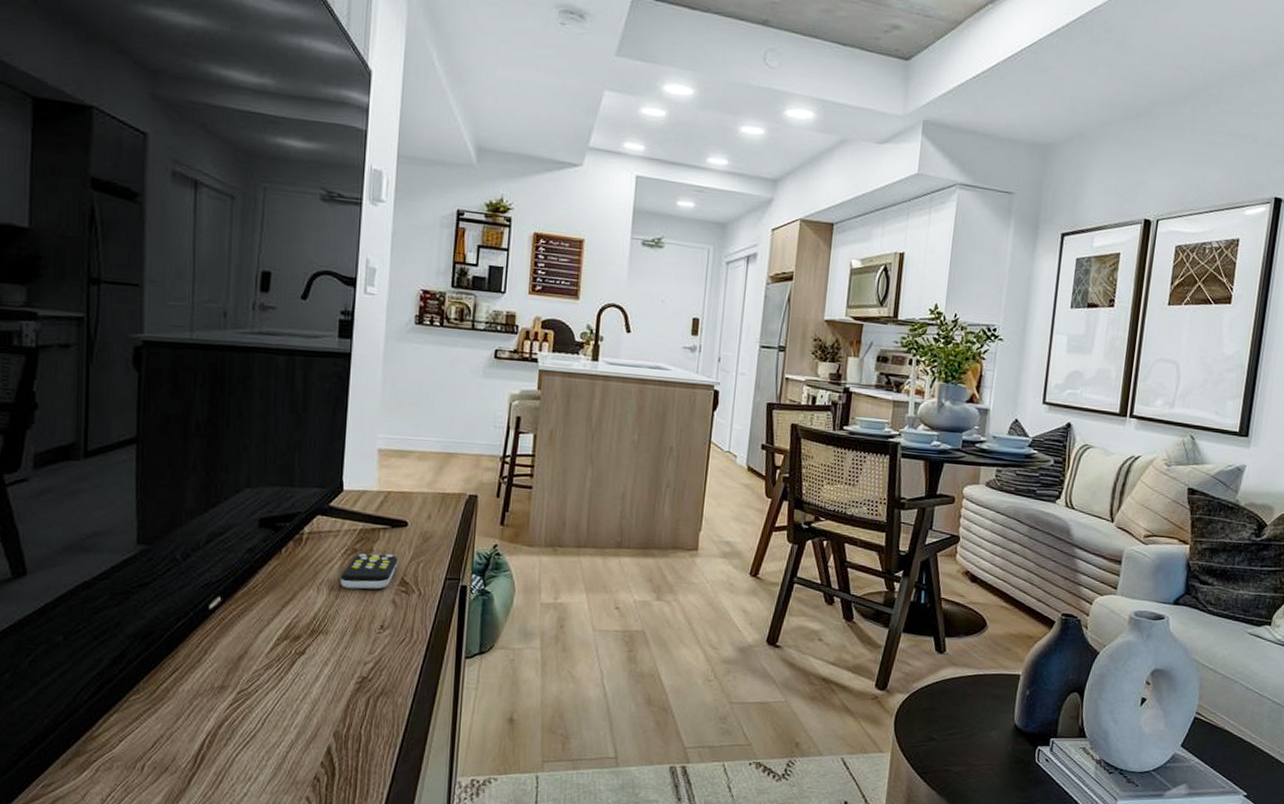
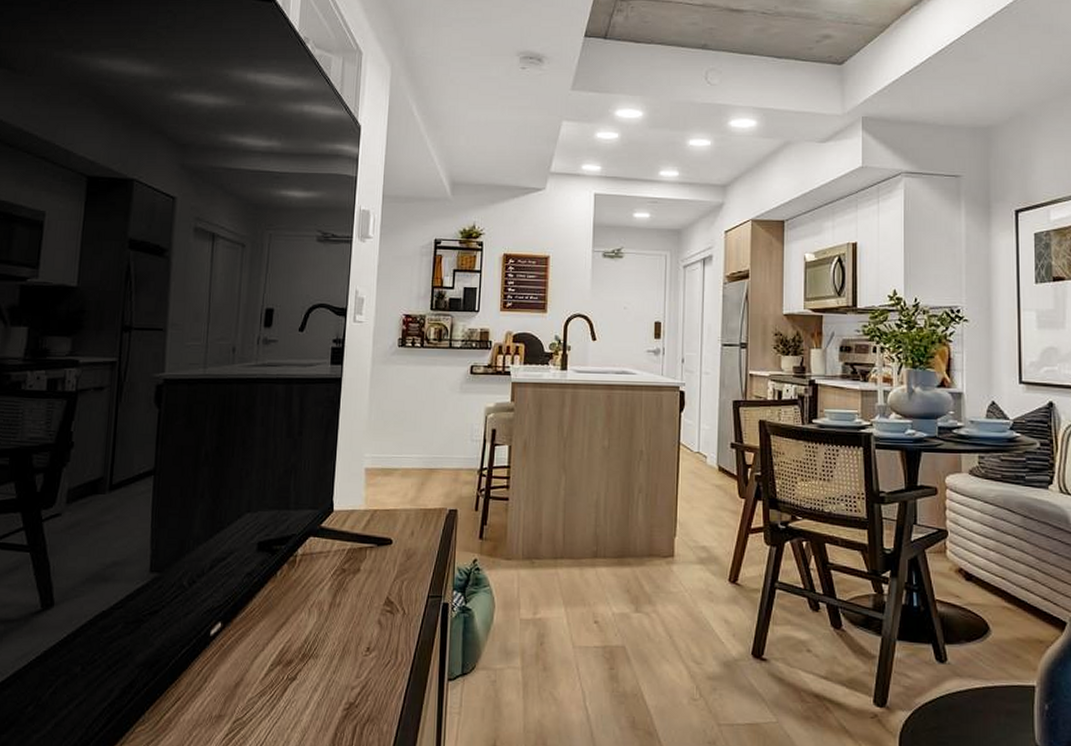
remote control: present [340,553,398,590] -> none [329,572,383,611]

